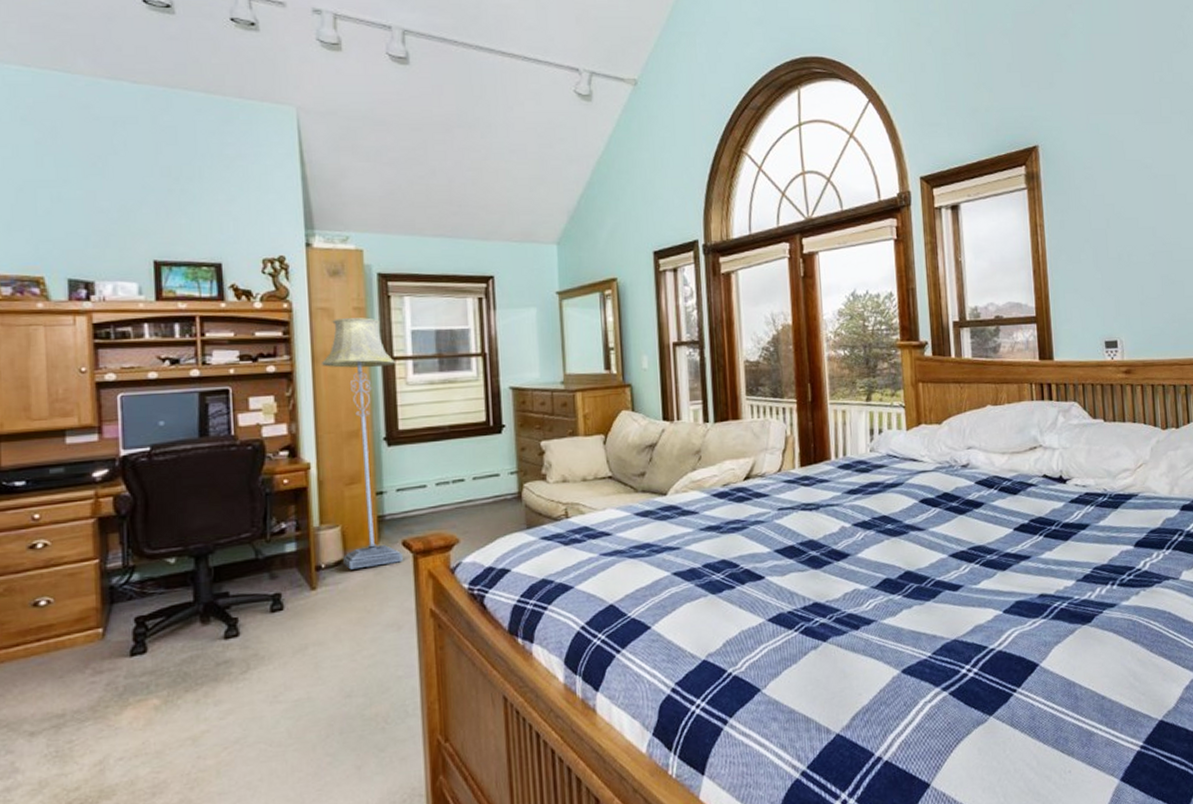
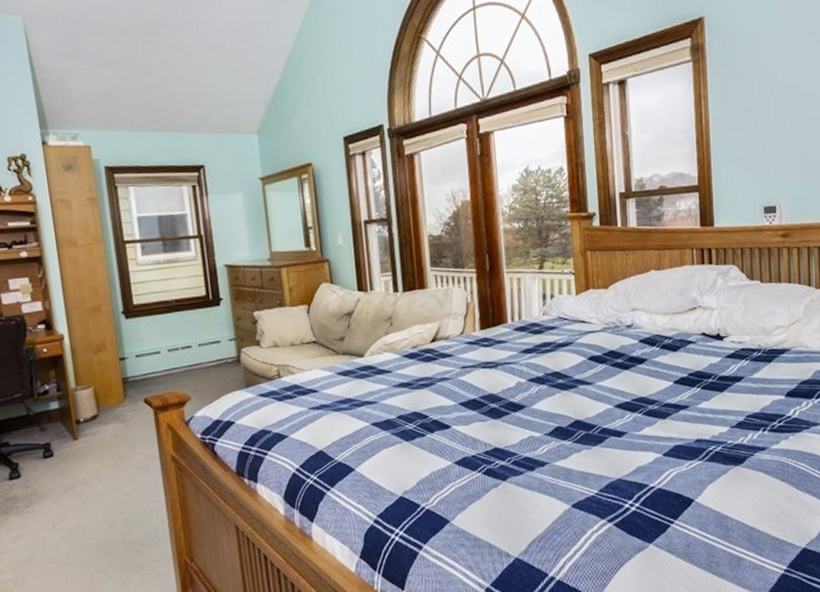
floor lamp: present [321,318,403,570] -> none [64,207,146,423]

